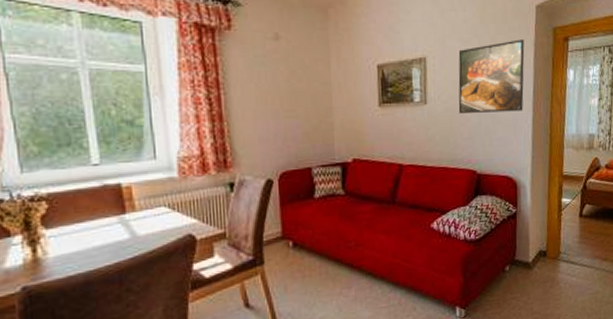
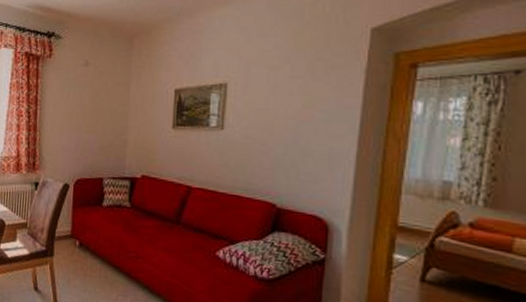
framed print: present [458,39,525,113] -> none [259,66,352,145]

